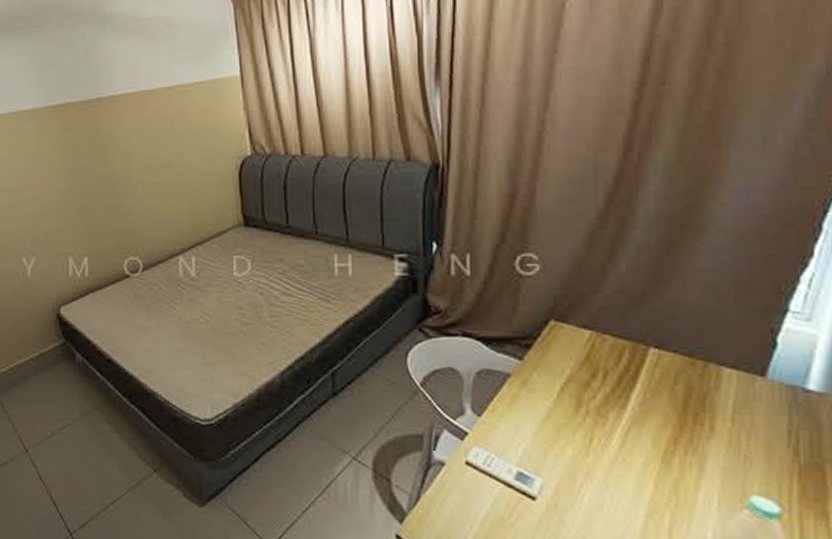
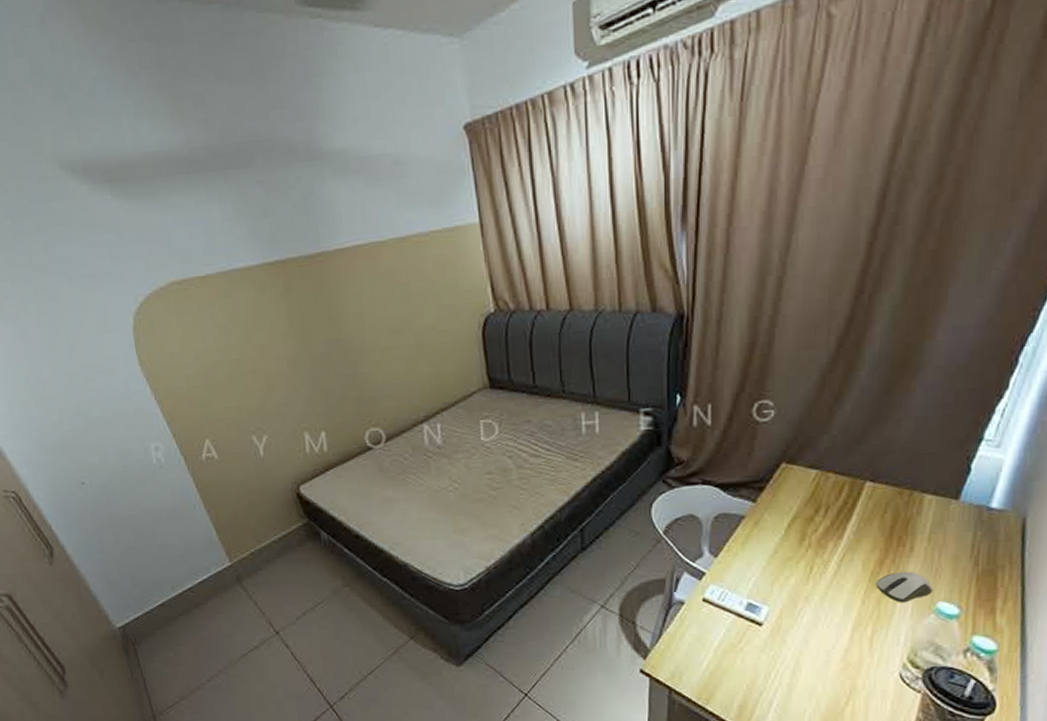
computer mouse: none [671,454,743,492] -> present [876,571,933,603]

